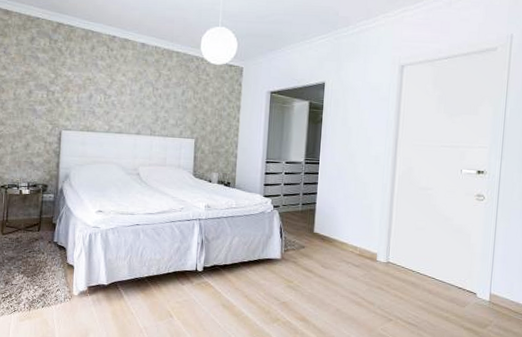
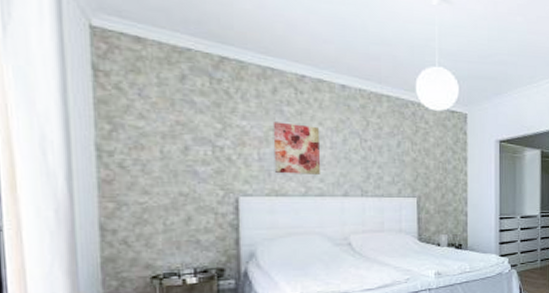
wall art: none [87,73,122,116] -> present [272,122,321,174]

